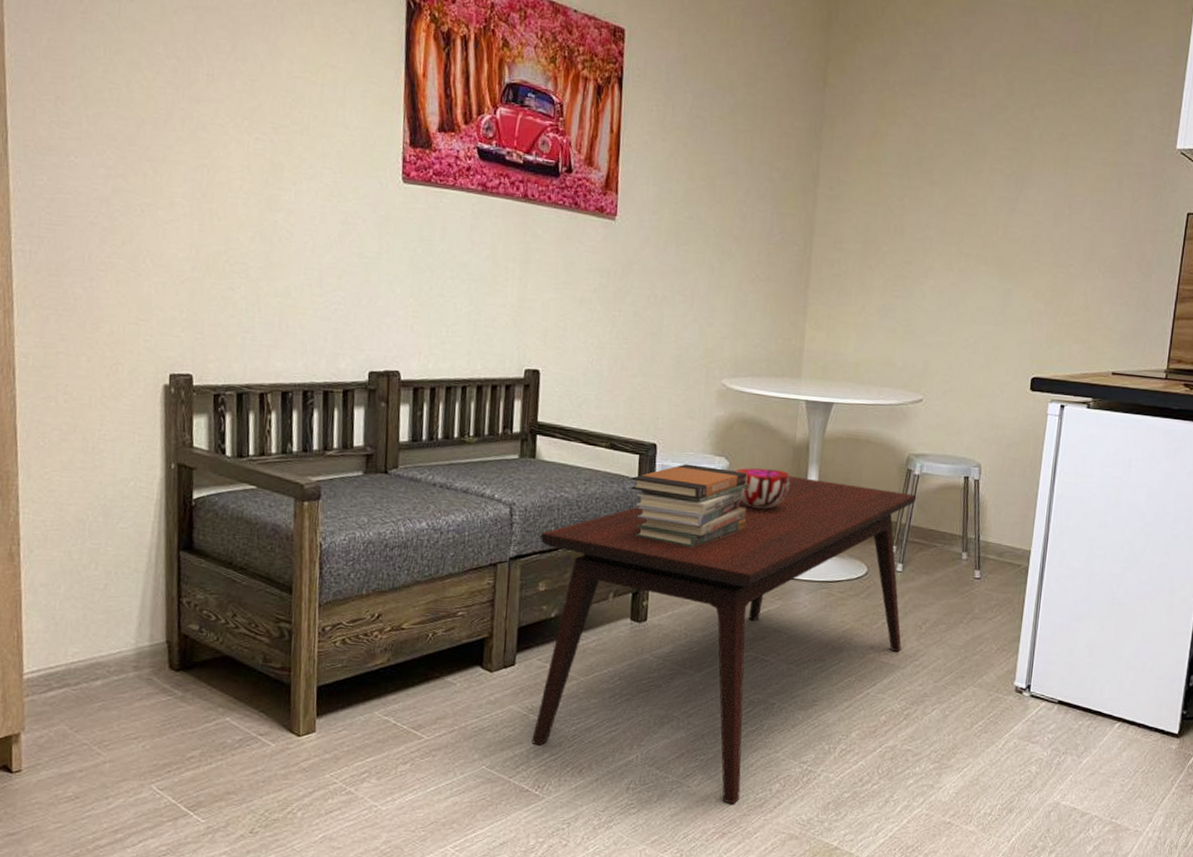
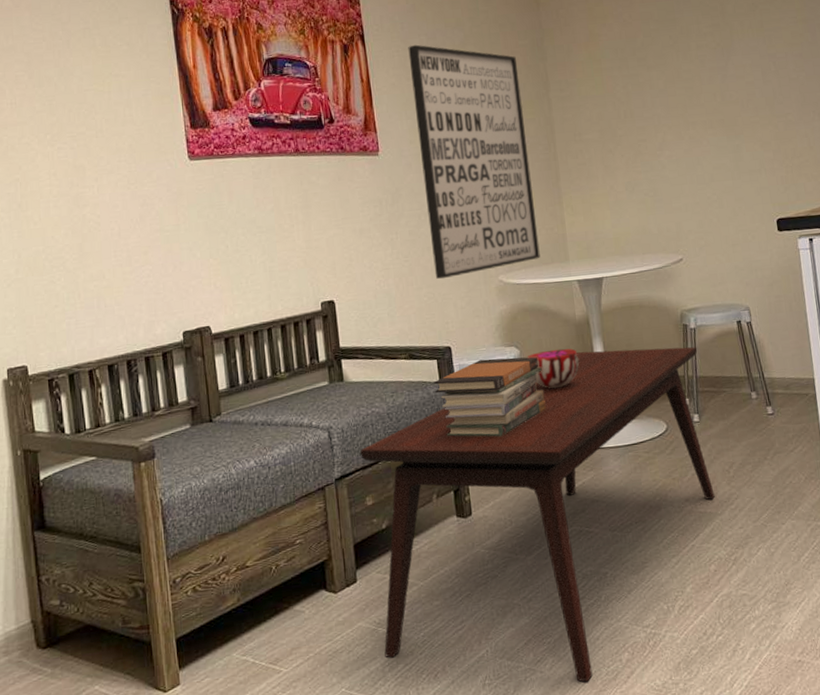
wall art: none [653,101,788,371] -> present [408,44,541,279]

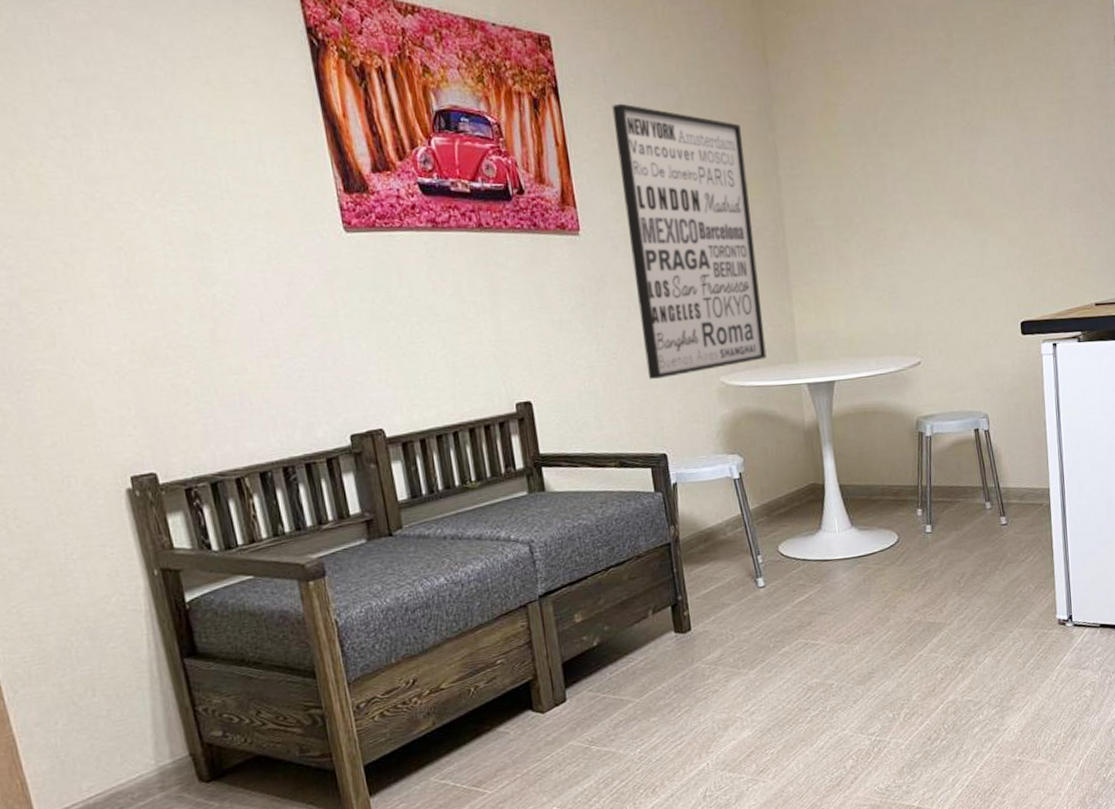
coffee table: present [359,347,715,682] -> none [565,455,944,790]
book stack: present [434,356,546,437] -> none [648,465,772,550]
decorative bowl: present [528,348,579,389] -> none [752,456,807,499]

